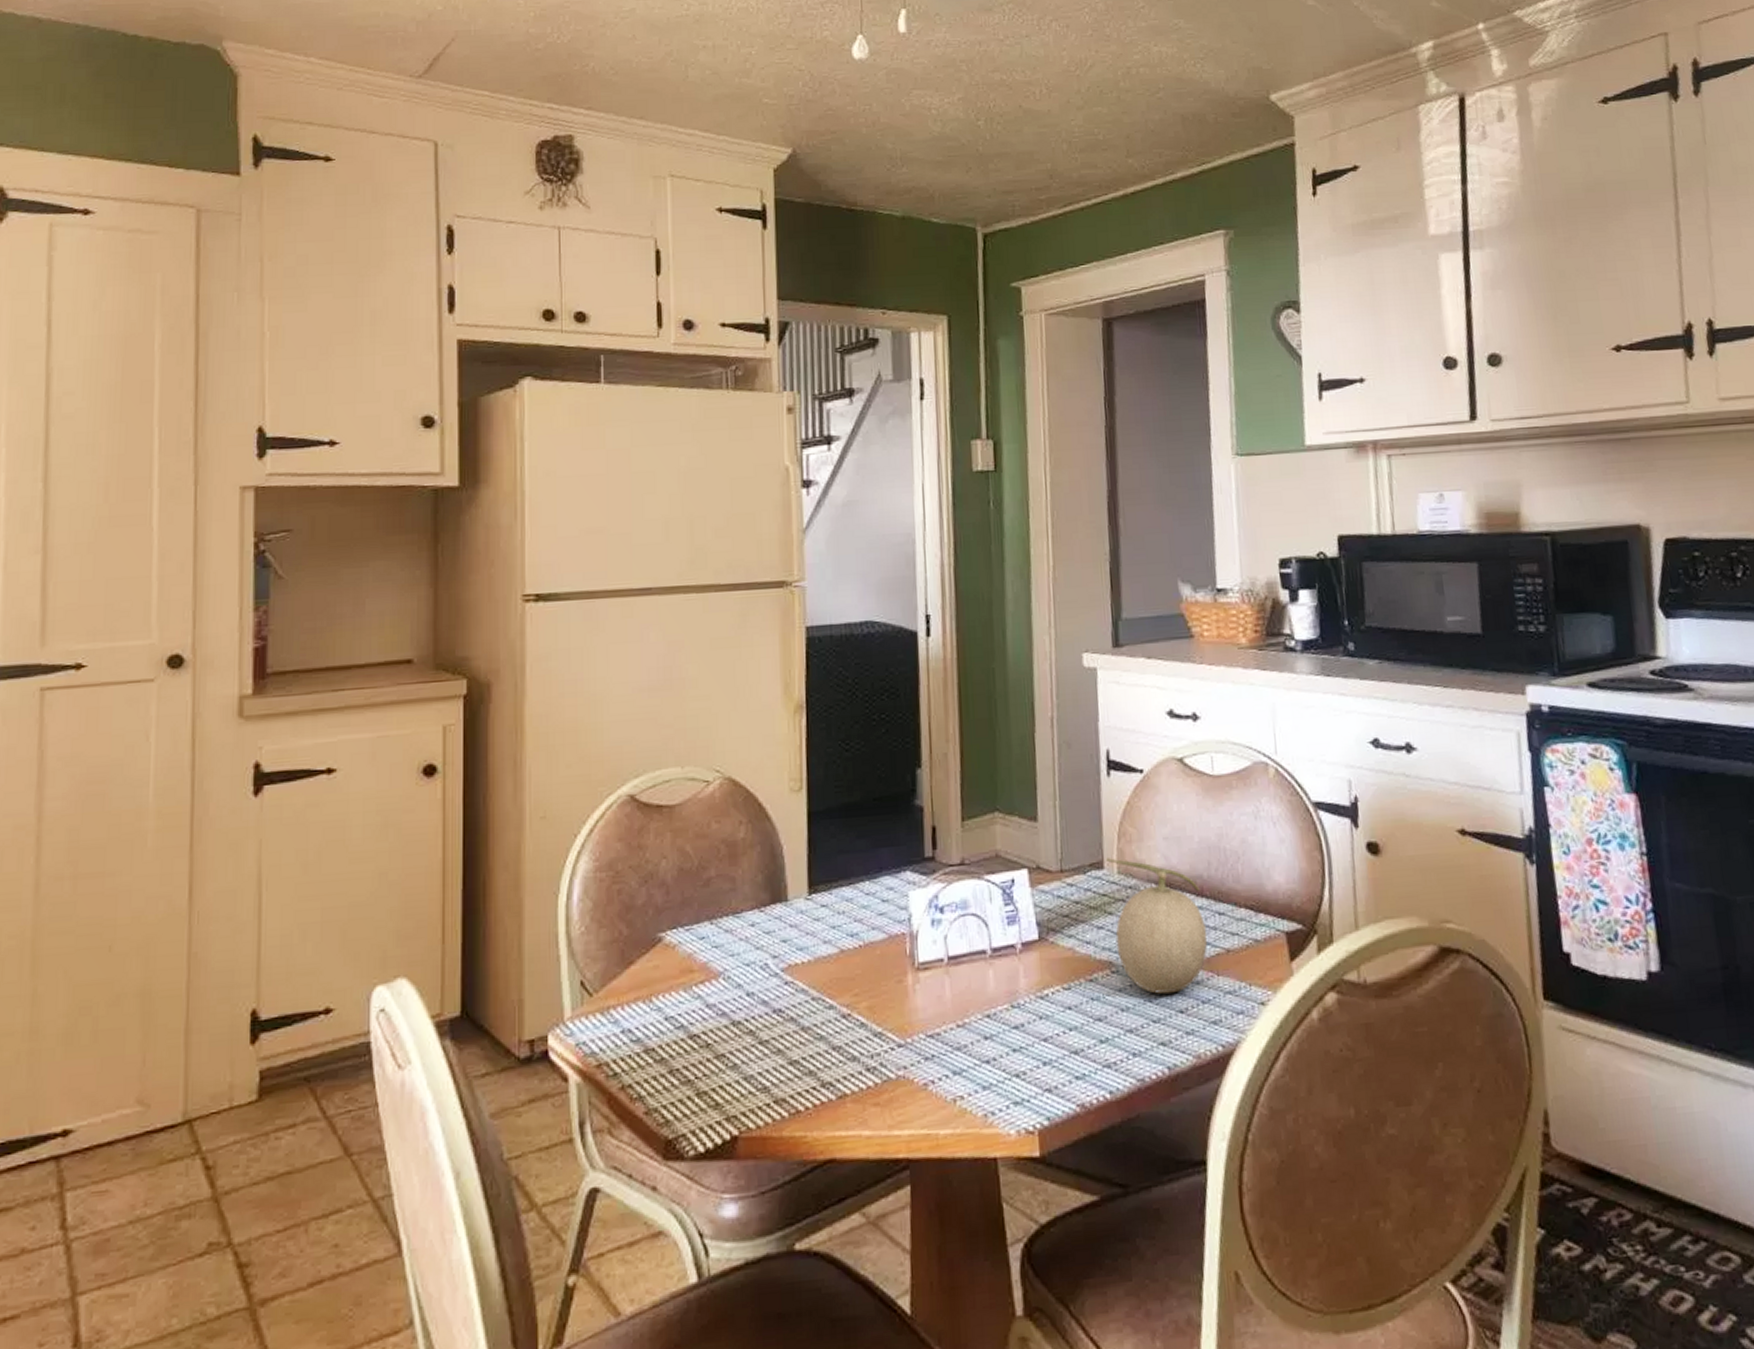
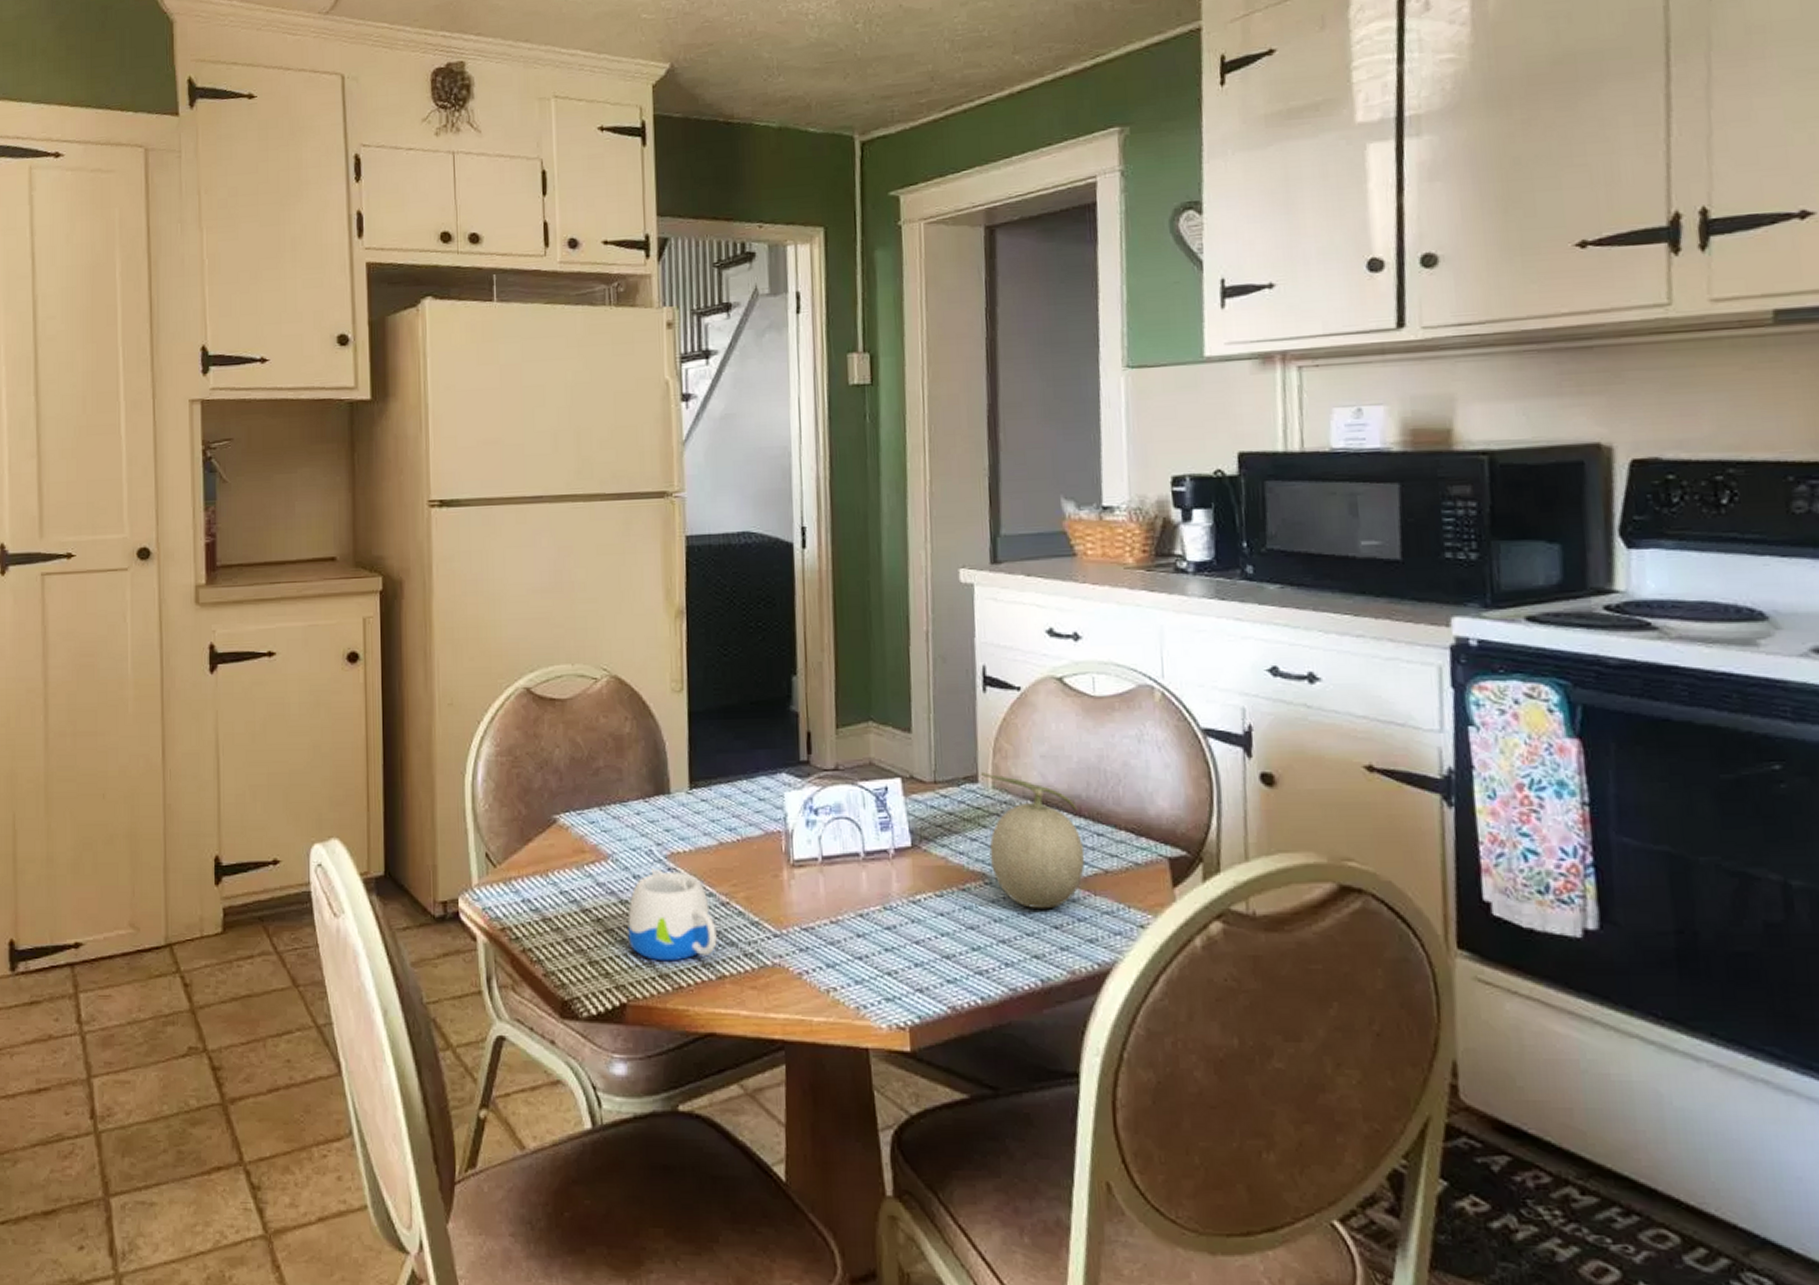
mug: none [740,983,837,1085] -> present [628,868,717,962]

